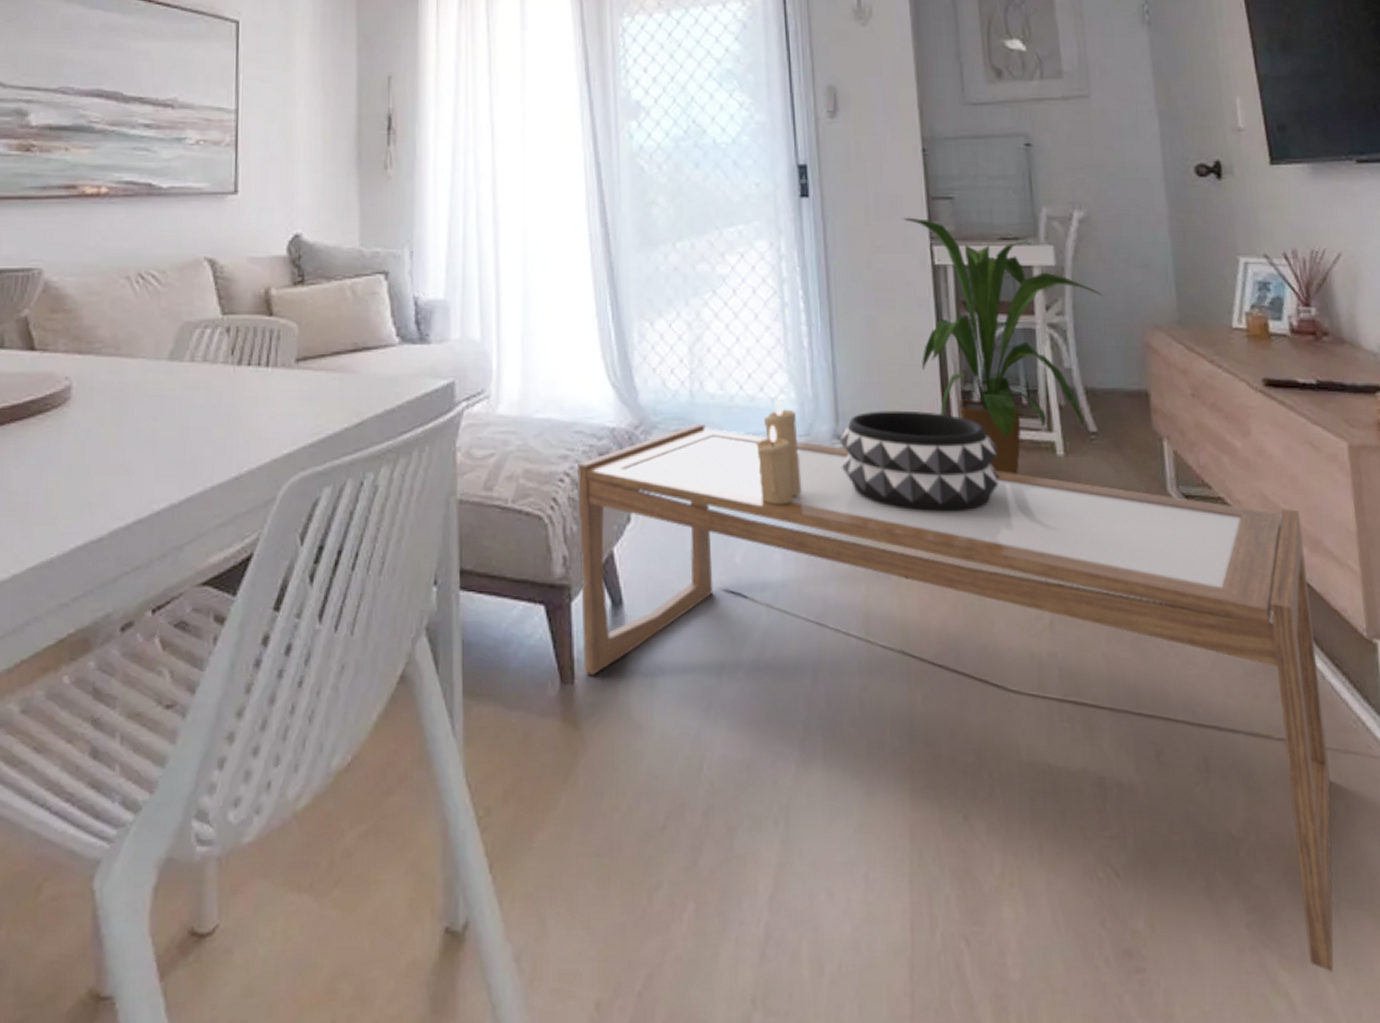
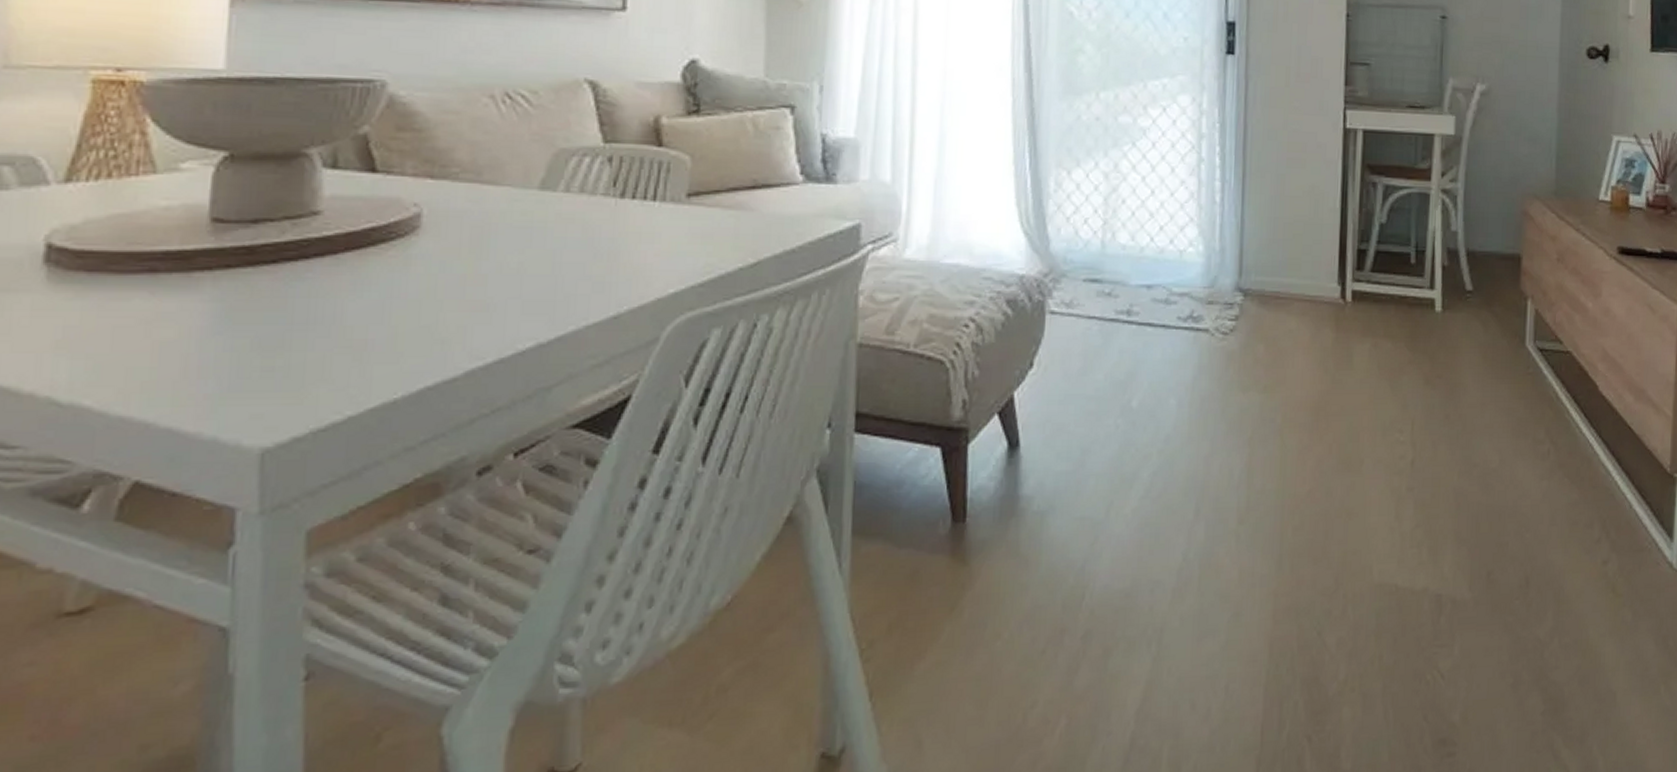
coffee table: present [576,423,1334,973] -> none [976,273,1632,748]
candle: present [756,401,802,505] -> none [1161,253,1203,353]
decorative bowl: present [839,410,999,512] -> none [1240,266,1384,362]
house plant: present [902,217,1105,475] -> none [1321,80,1494,328]

